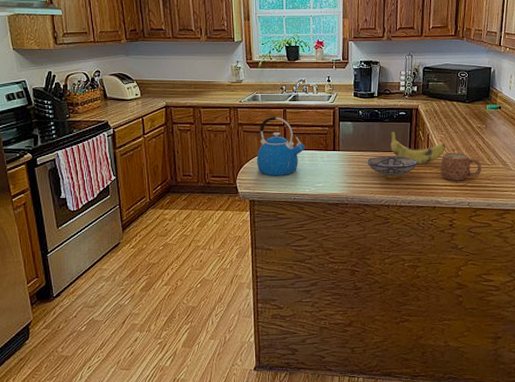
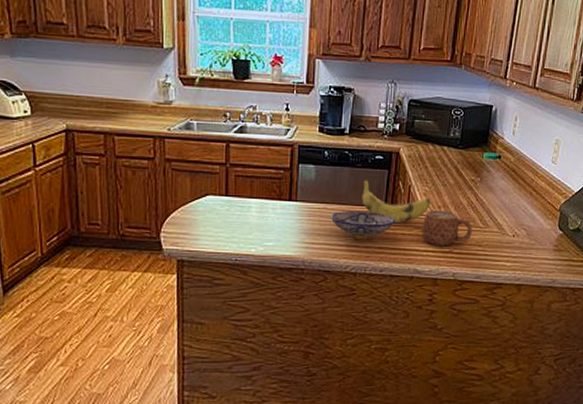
kettle: present [257,116,306,176] -> none [189,151,253,231]

